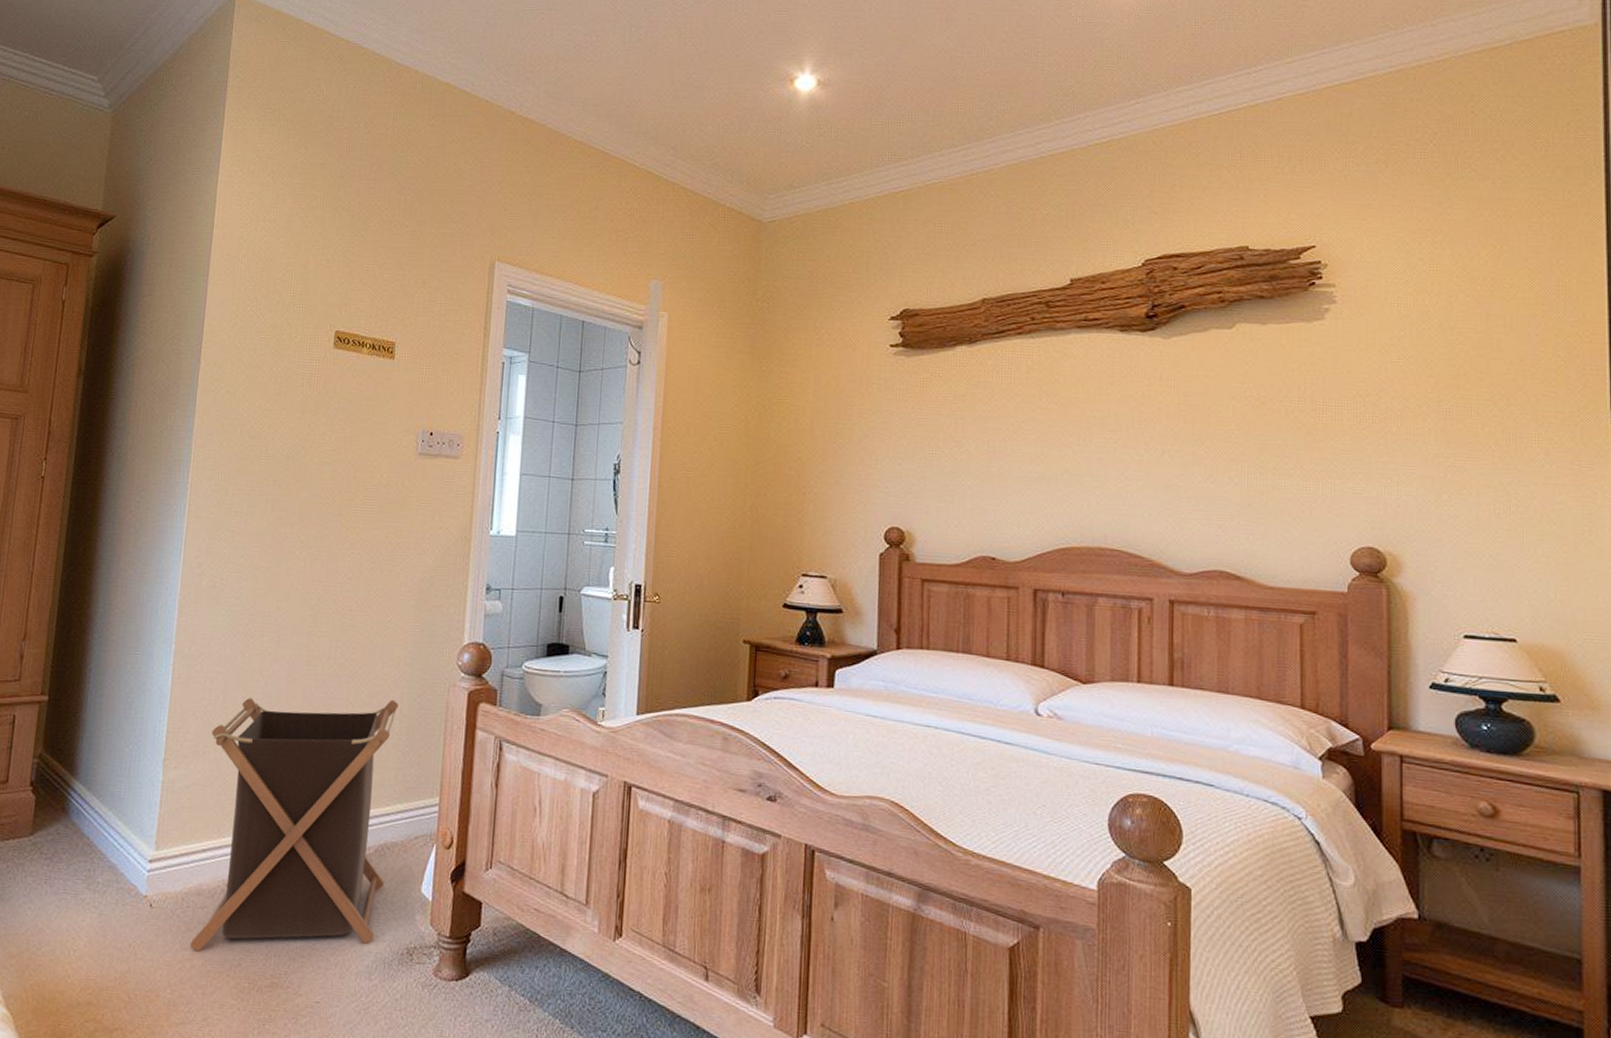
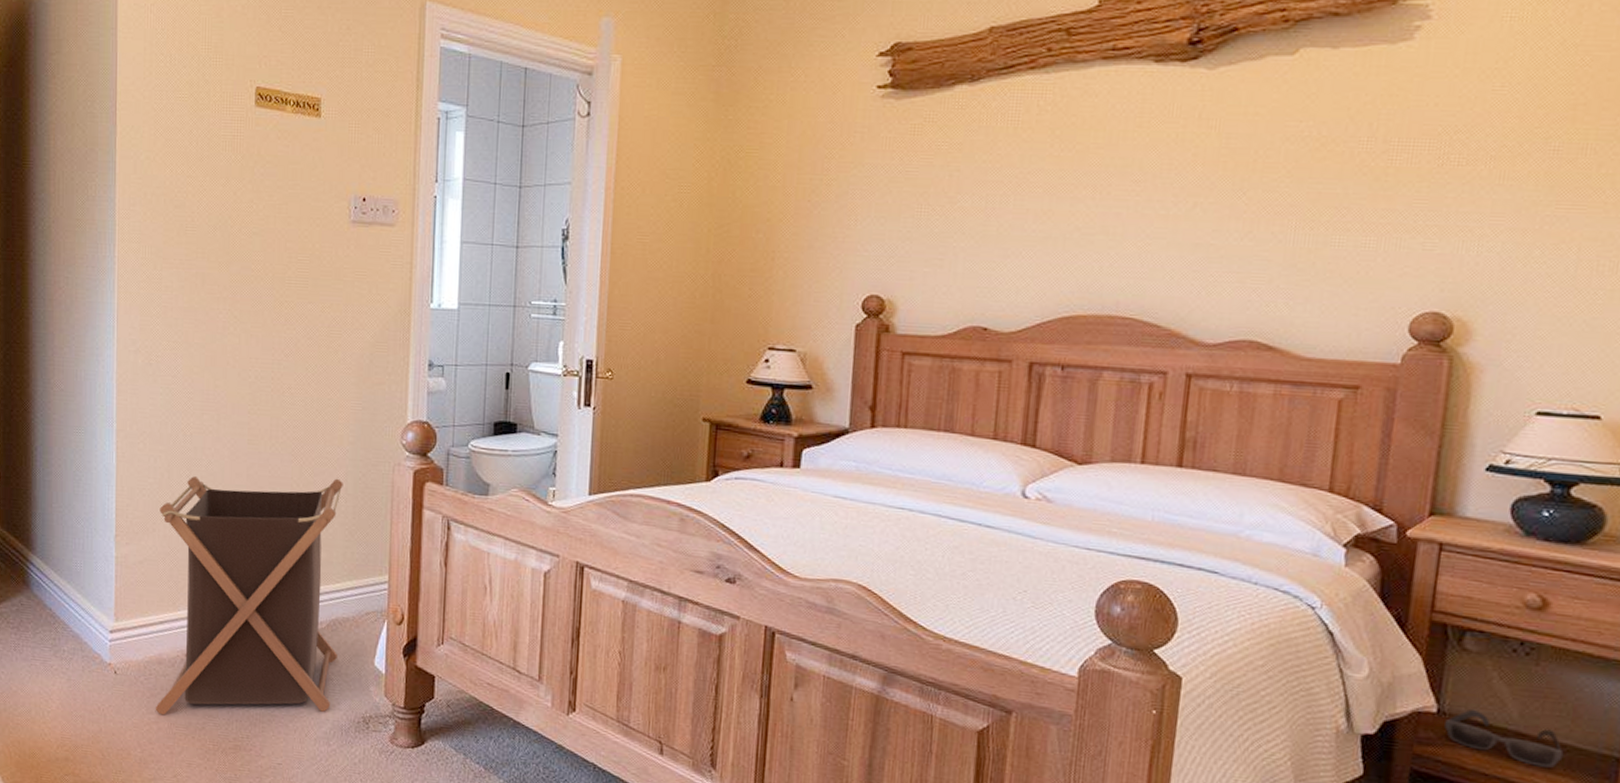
glasses: none [1427,914,1533,971] -> present [1444,708,1564,768]

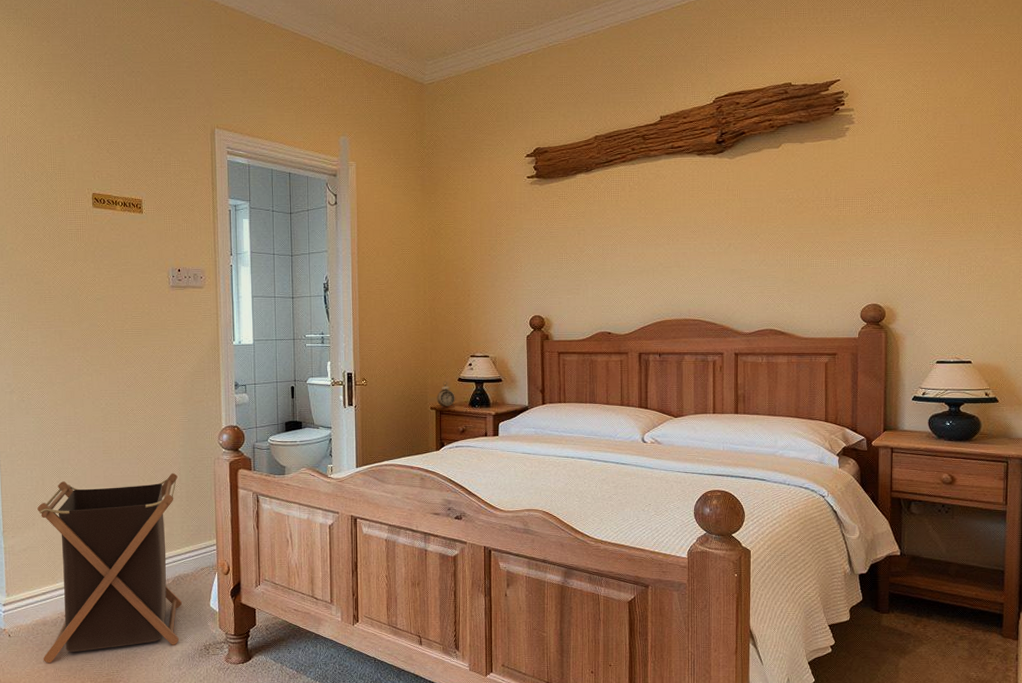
alarm clock: none [712,382,742,422] -> present [437,381,456,409]
glasses: present [1444,708,1564,768] -> none [905,550,973,582]

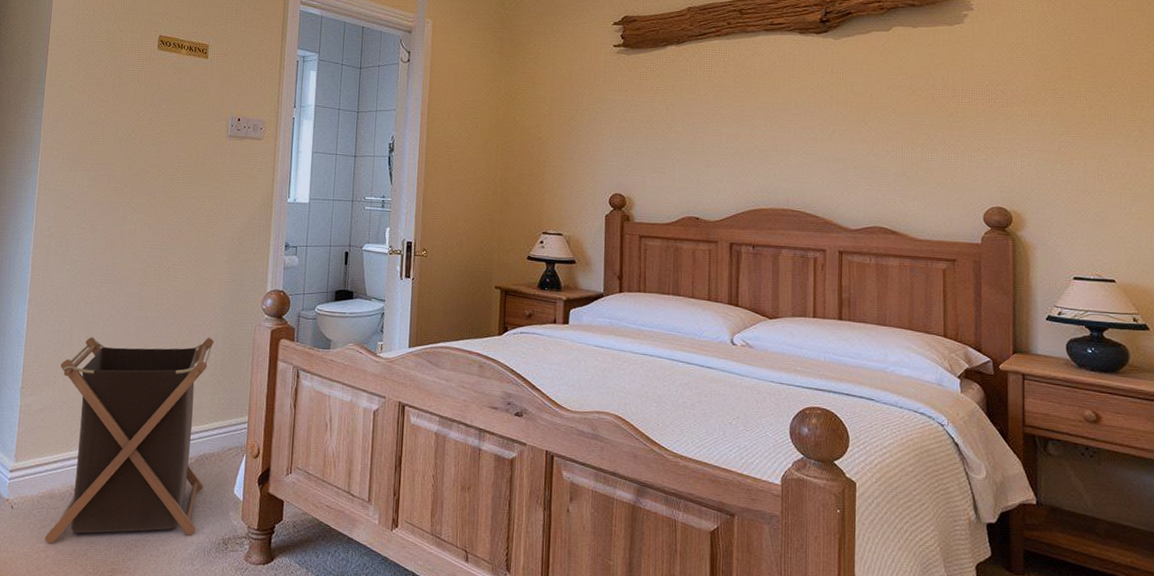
alarm clock: present [437,381,456,409] -> none [502,258,524,289]

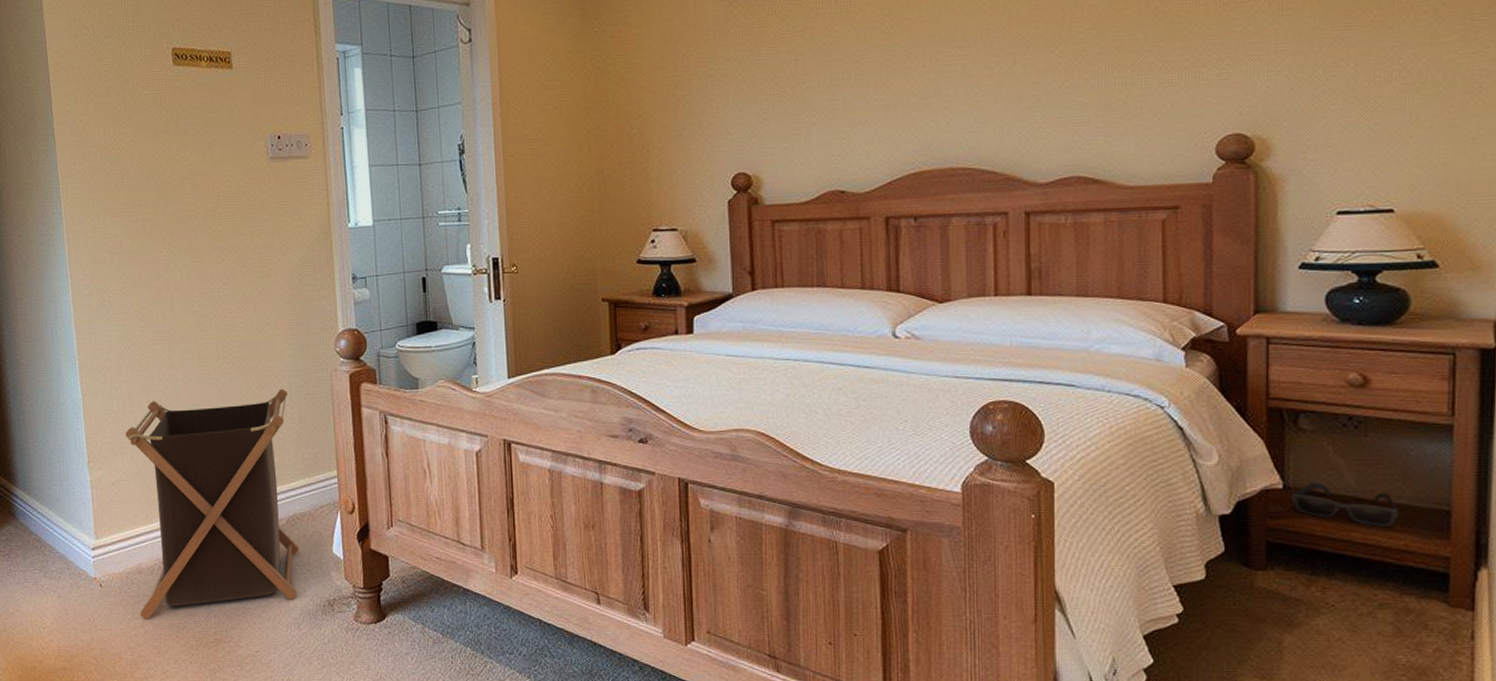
glasses: none [1043,500,1127,545] -> present [1291,481,1400,526]

